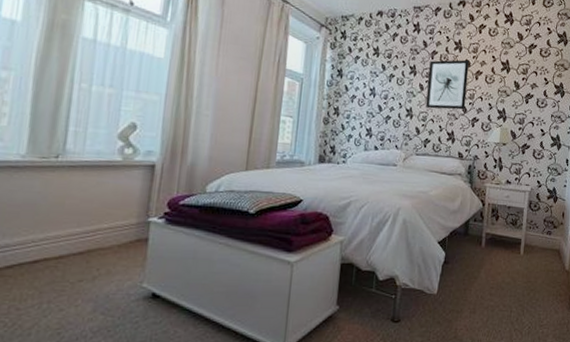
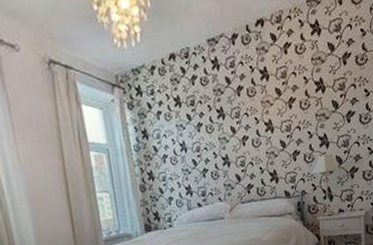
wall art: present [426,59,470,110] -> none [237,88,284,152]

